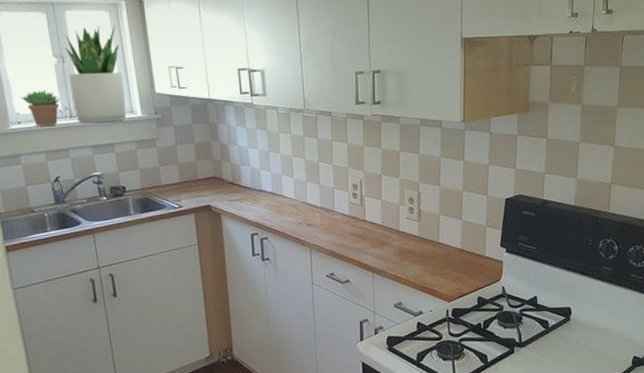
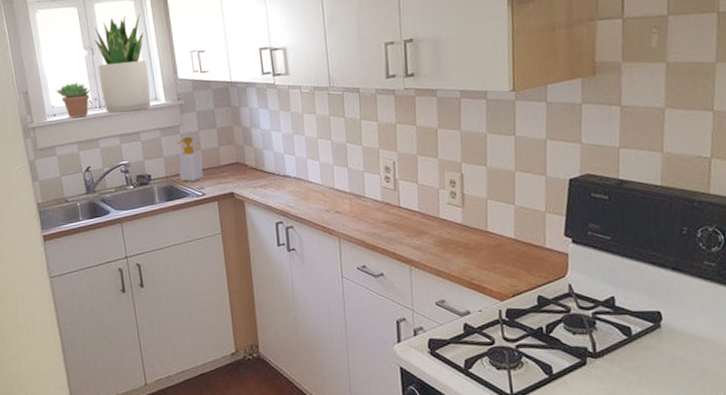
soap bottle: none [153,150,181,194] -> present [176,136,204,182]

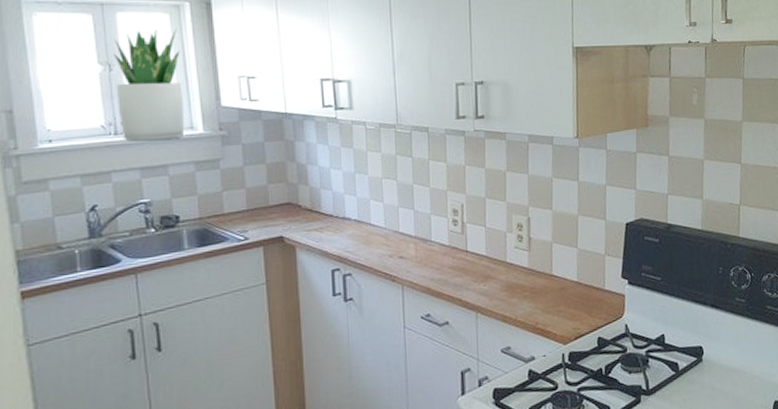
succulent plant: present [55,82,91,118] -> none [53,102,104,145]
soap bottle: present [176,136,204,182] -> none [215,172,248,225]

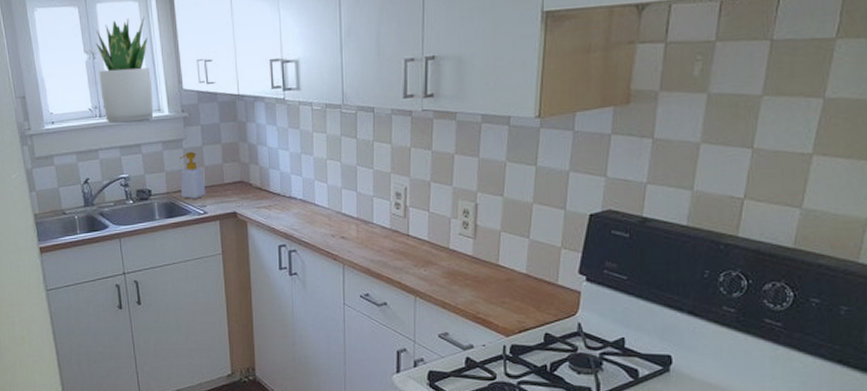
soap bottle: none [215,172,248,225] -> present [179,151,207,199]

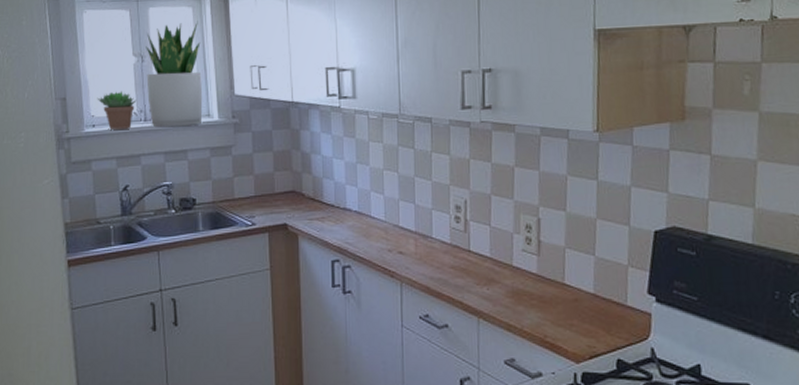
succulent plant: none [54,88,91,126] -> present [97,91,137,130]
soap bottle: present [179,151,207,199] -> none [227,158,255,209]

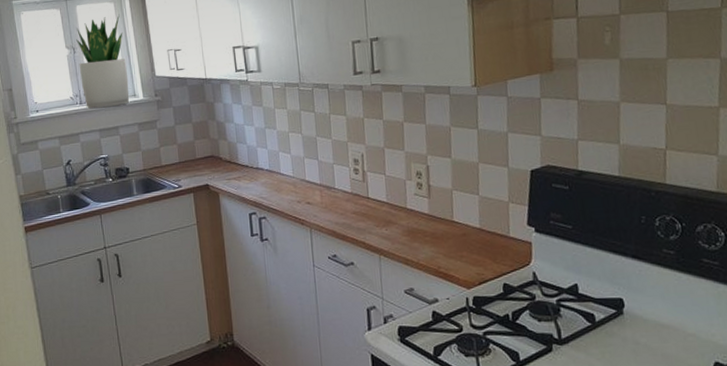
succulent plant: present [97,91,137,130] -> none [38,79,72,114]

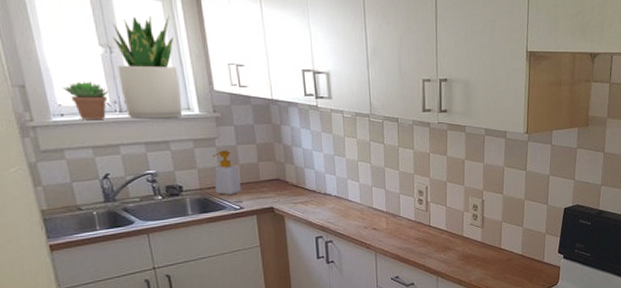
succulent plant: none [38,79,72,114] -> present [62,81,109,119]
soap bottle: none [154,131,180,175] -> present [212,150,242,195]

